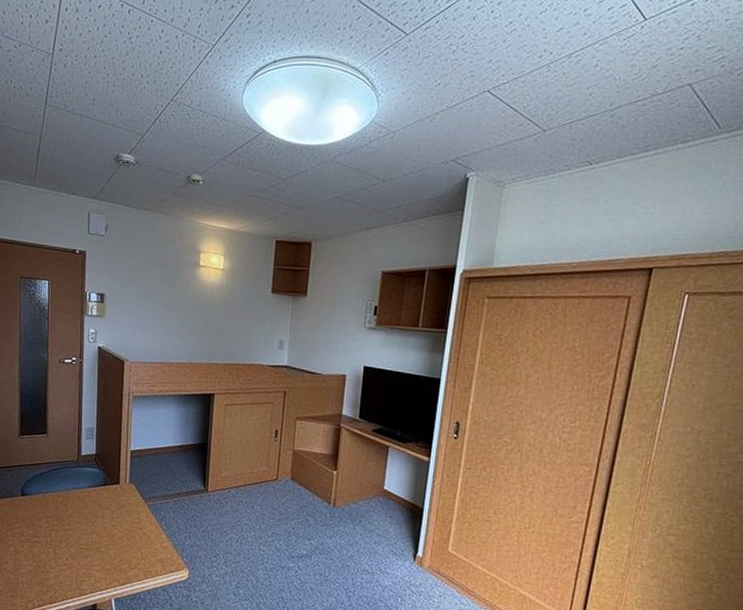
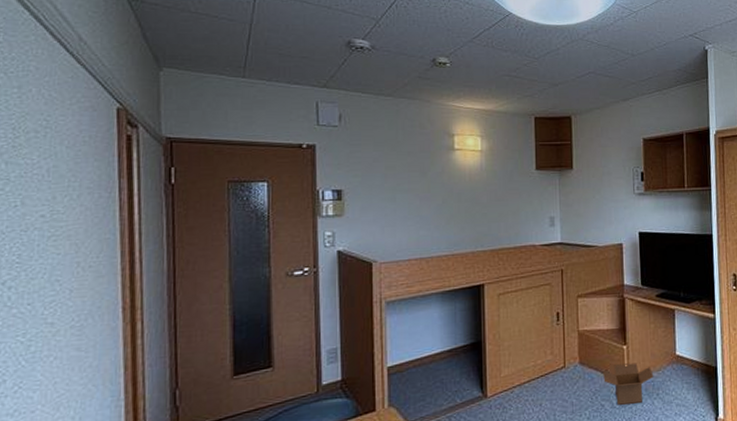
cardboard box: none [311,486,359,525] -> present [603,363,654,405]

